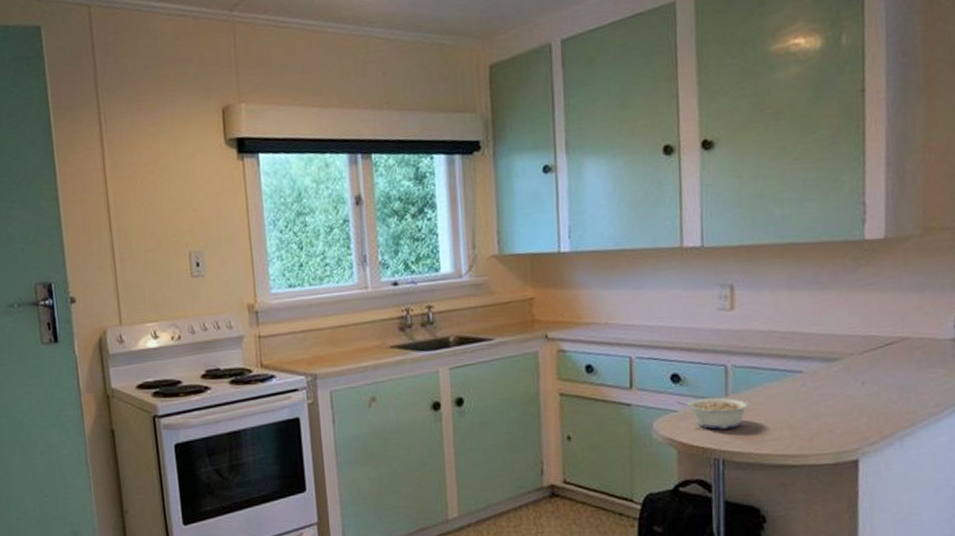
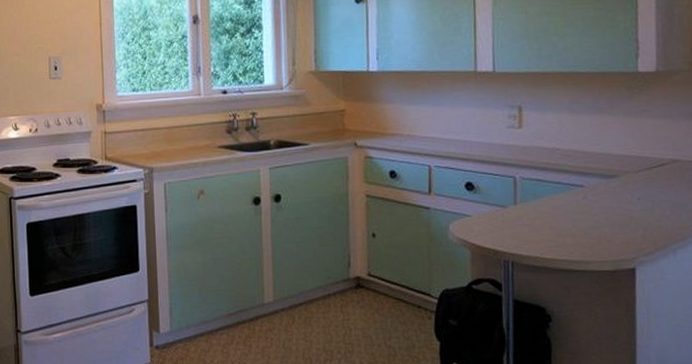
legume: present [676,397,750,430] -> none [470,205,536,234]

